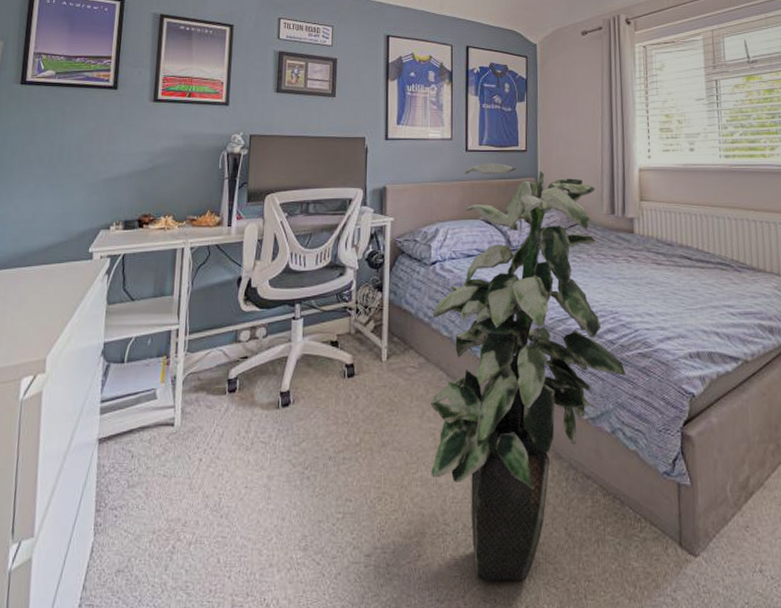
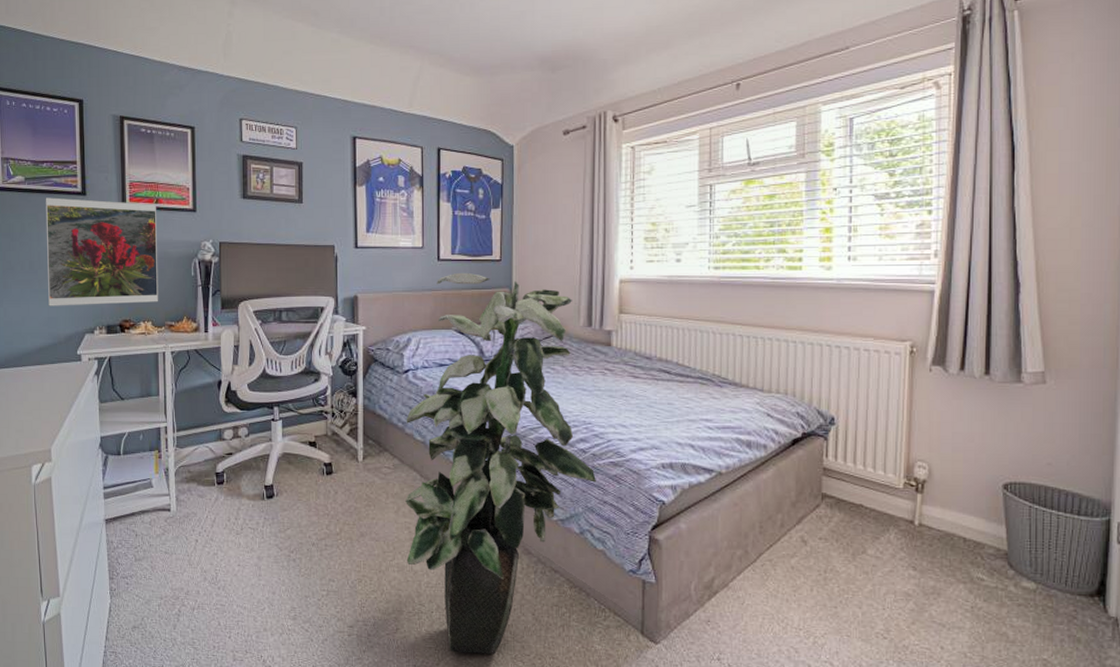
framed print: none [64,91,188,202] -> present [45,197,159,306]

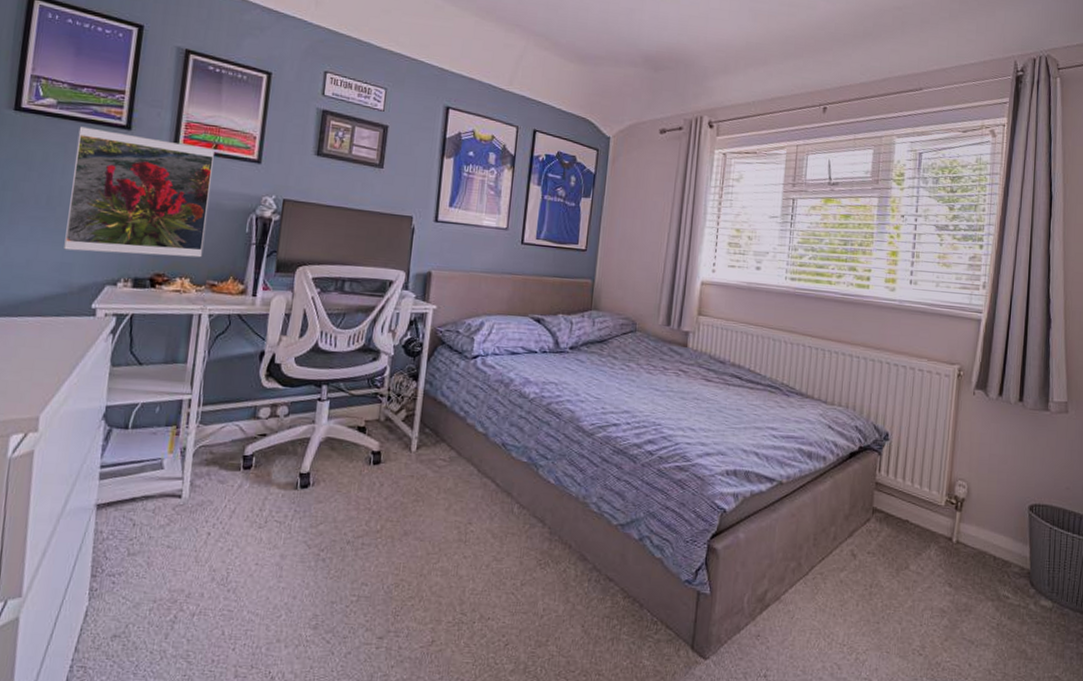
indoor plant: present [405,272,597,655] -> none [452,258,662,671]

